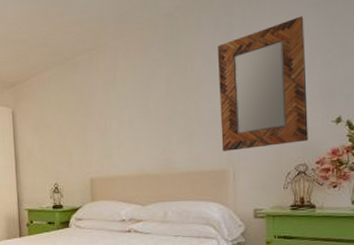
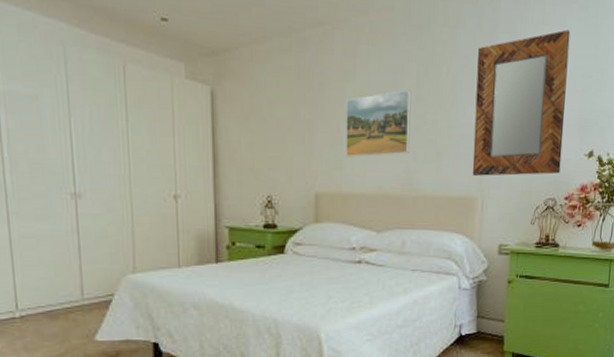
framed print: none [110,88,165,148] -> present [346,89,411,158]

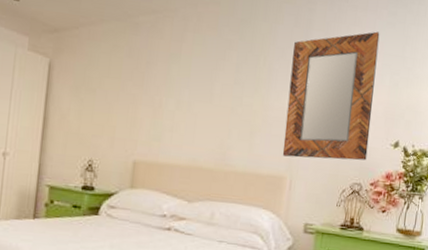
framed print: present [346,89,411,158] -> none [165,73,231,132]

